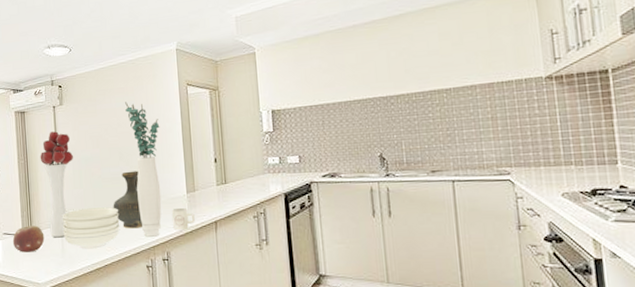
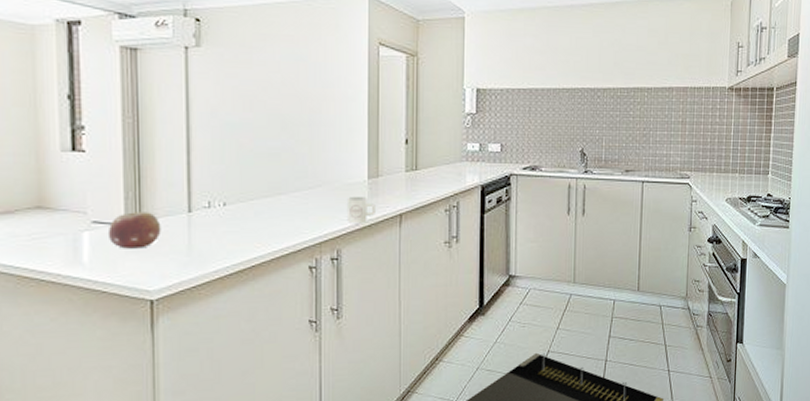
flower bouquet: present [40,131,74,238] -> none [159,82,214,230]
bowl: present [61,207,120,249] -> none [190,191,276,245]
ceramic jug: present [113,170,143,229] -> none [268,146,308,220]
vase: present [125,102,162,237] -> none [294,55,340,231]

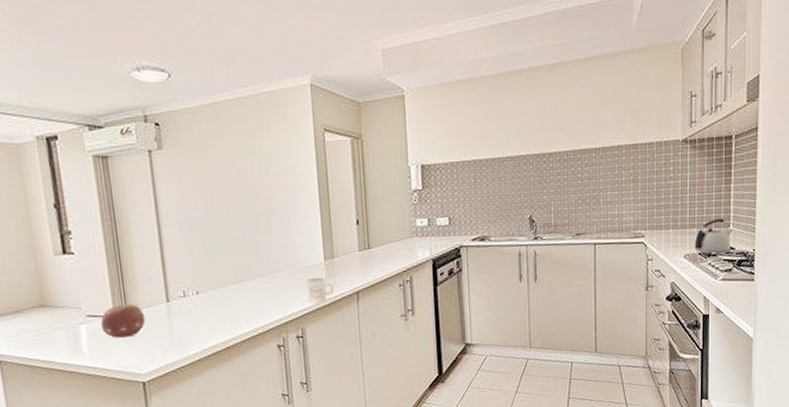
kettle: none [735,165,771,200] -> present [694,218,733,254]

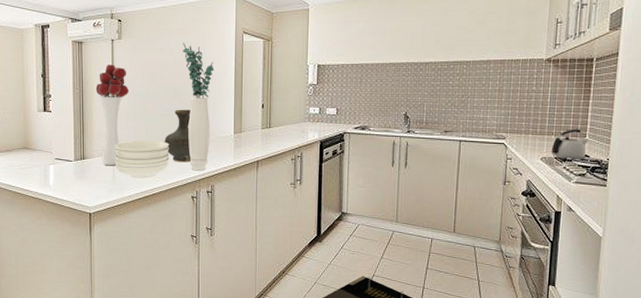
fruit: present [100,304,146,338] -> none [64,153,96,178]
flower bouquet: none [133,183,181,318] -> present [95,64,130,166]
bowl: none [167,278,244,330] -> present [114,140,170,178]
ceramic jug: none [234,234,273,304] -> present [164,109,192,162]
vase: none [246,148,295,312] -> present [183,43,215,171]
mug: present [306,277,334,304] -> none [218,146,239,167]

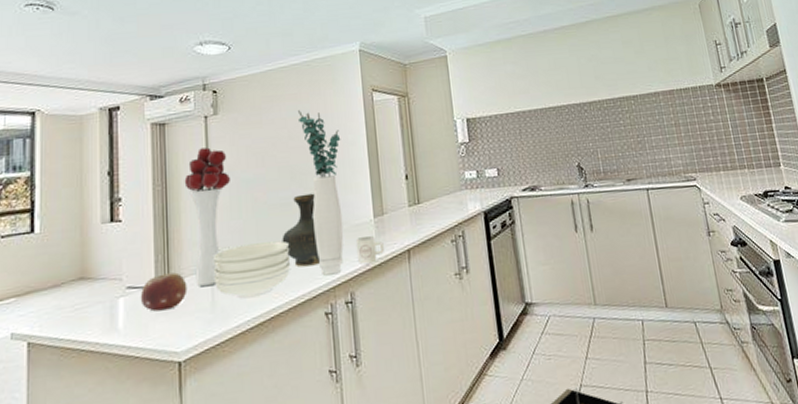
fruit: none [64,153,96,178] -> present [140,272,188,312]
mug: none [218,146,239,167] -> present [355,235,384,265]
kettle: present [551,129,589,160] -> none [748,157,788,195]

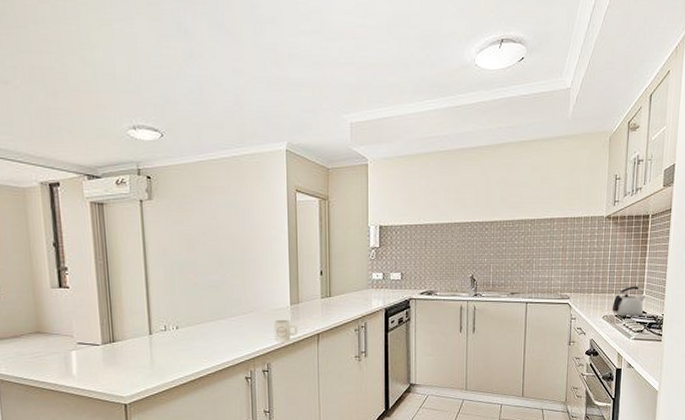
fruit: present [140,272,188,312] -> none [89,335,130,364]
flower bouquet: present [184,147,231,287] -> none [123,230,166,348]
bowl: present [212,241,291,299] -> none [150,317,218,360]
ceramic jug: present [282,193,321,267] -> none [210,279,243,340]
vase: present [298,110,344,276] -> none [227,203,265,348]
kettle: none [748,157,788,195] -> present [612,286,646,317]

